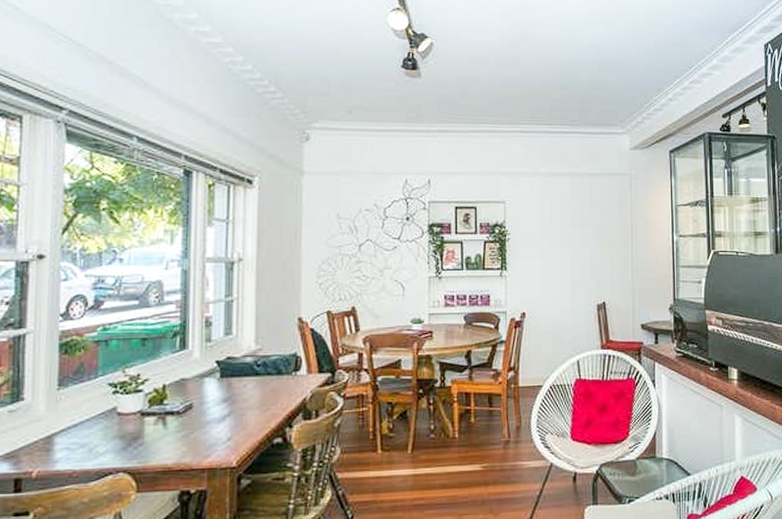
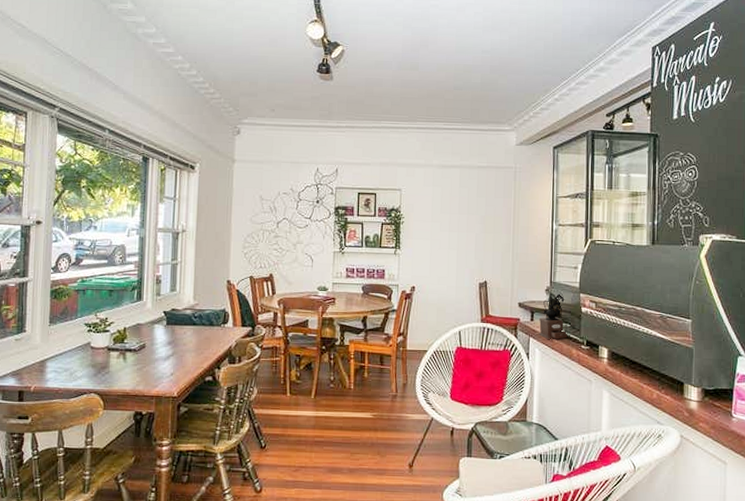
coffee grinder: none [663,313,695,363] -> present [538,294,568,339]

